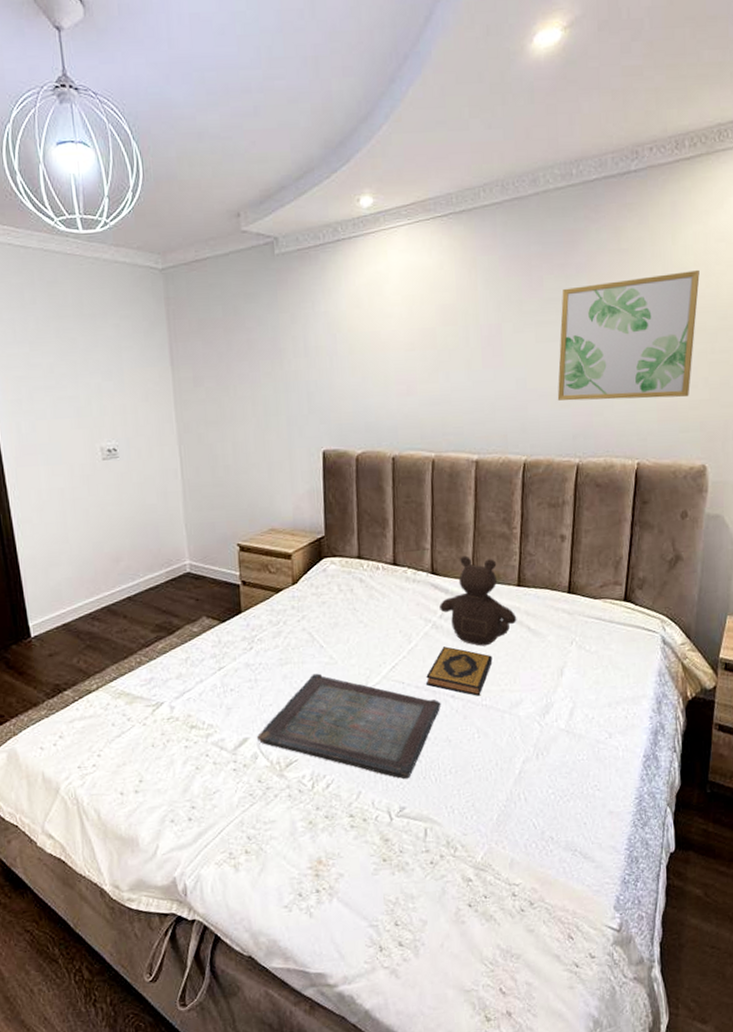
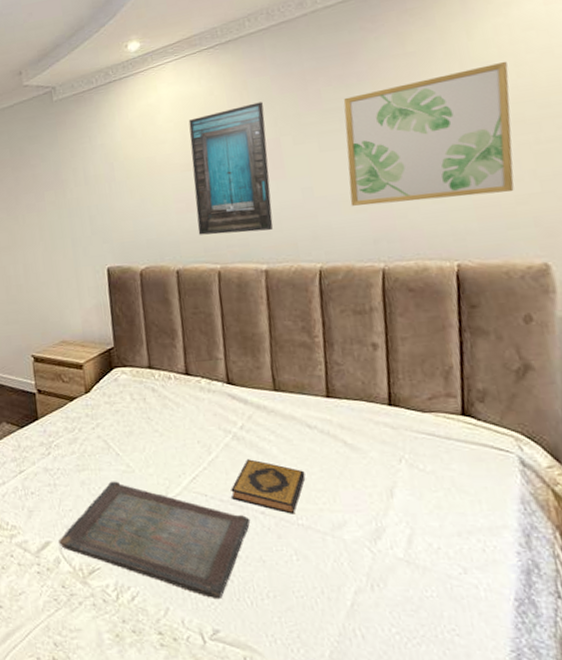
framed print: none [416,283,490,421] -> present [188,102,273,235]
teddy bear: present [440,555,517,646] -> none [239,365,330,460]

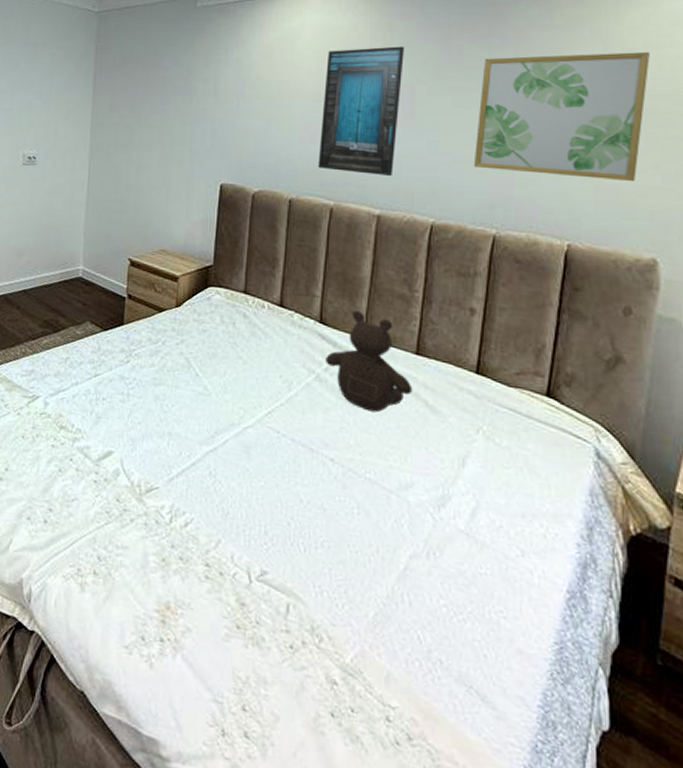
serving tray: present [59,481,251,600] -> none [122,400,318,541]
hardback book: present [231,459,306,514] -> none [304,402,381,467]
teddy bear: none [239,365,330,460] -> present [326,310,413,413]

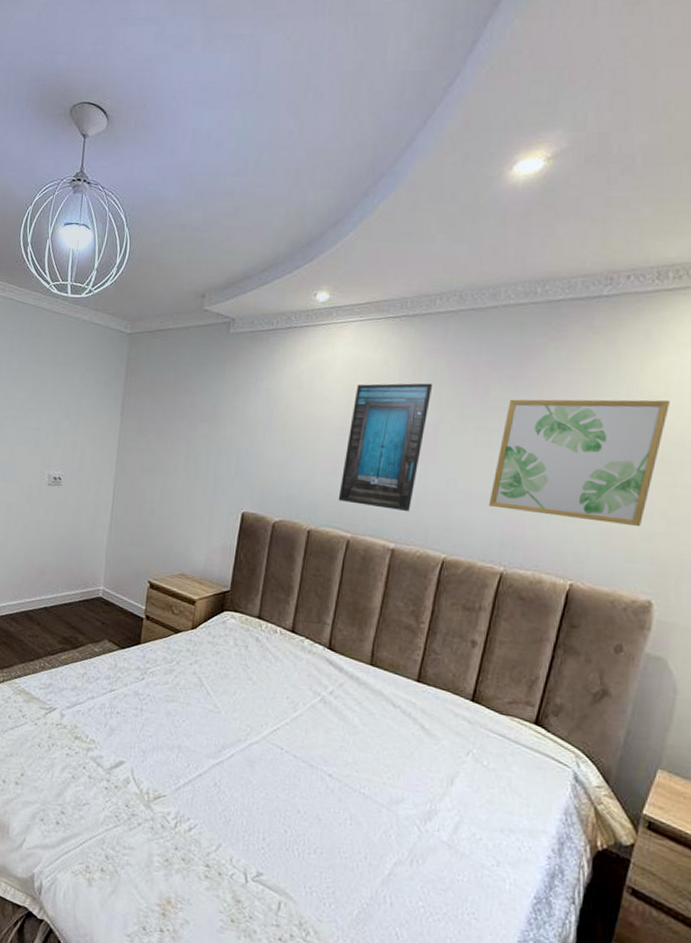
teddy bear: present [326,310,413,413] -> none [331,638,411,734]

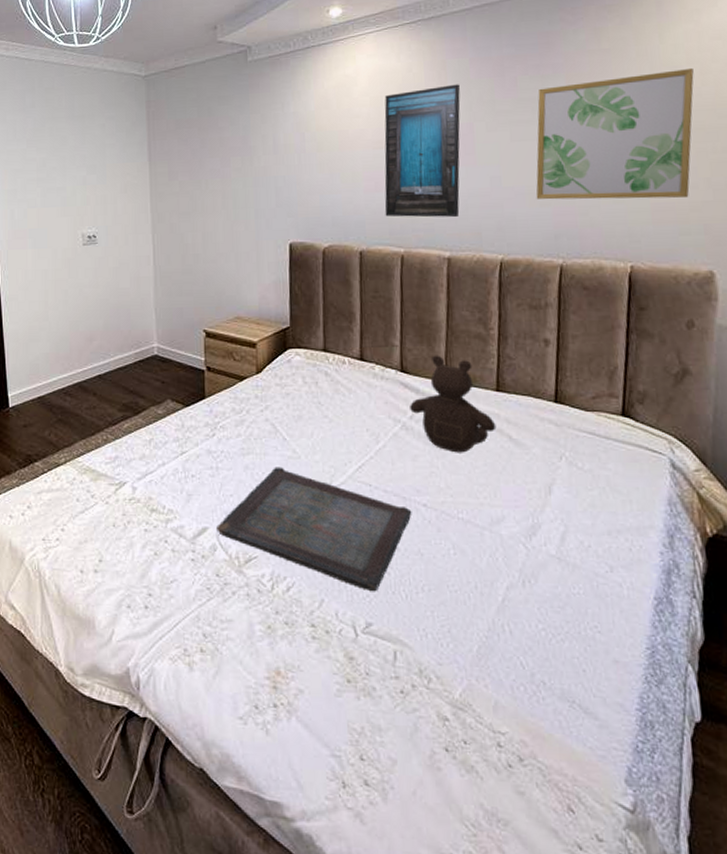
serving tray: none [132,717,317,846] -> present [217,467,412,592]
teddy bear: none [331,638,411,734] -> present [410,355,496,453]

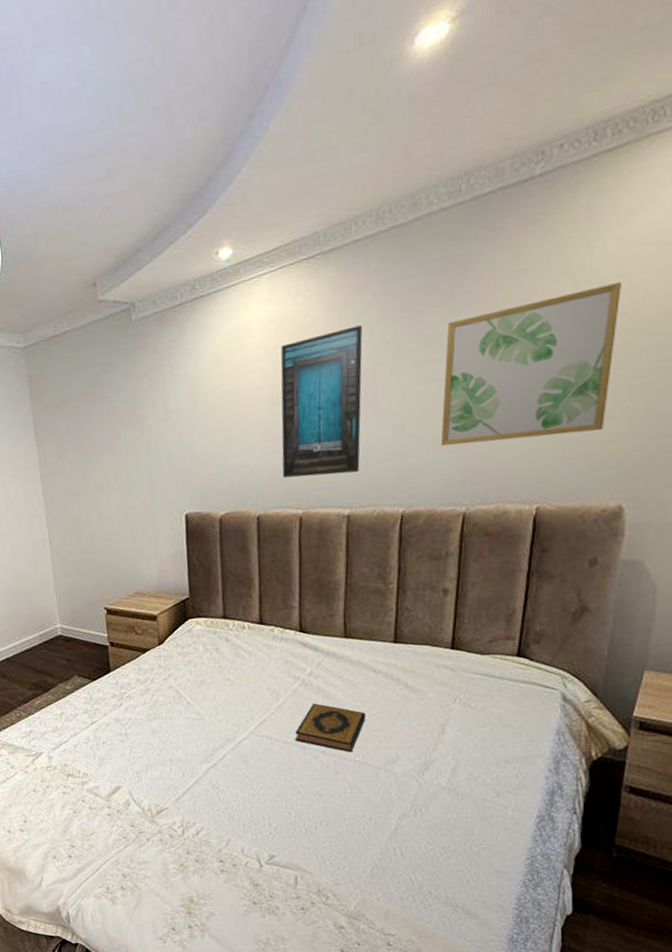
serving tray: present [217,467,412,592] -> none [129,728,311,830]
hardback book: none [395,450,469,508] -> present [295,703,366,752]
teddy bear: present [410,355,496,453] -> none [309,613,393,703]

